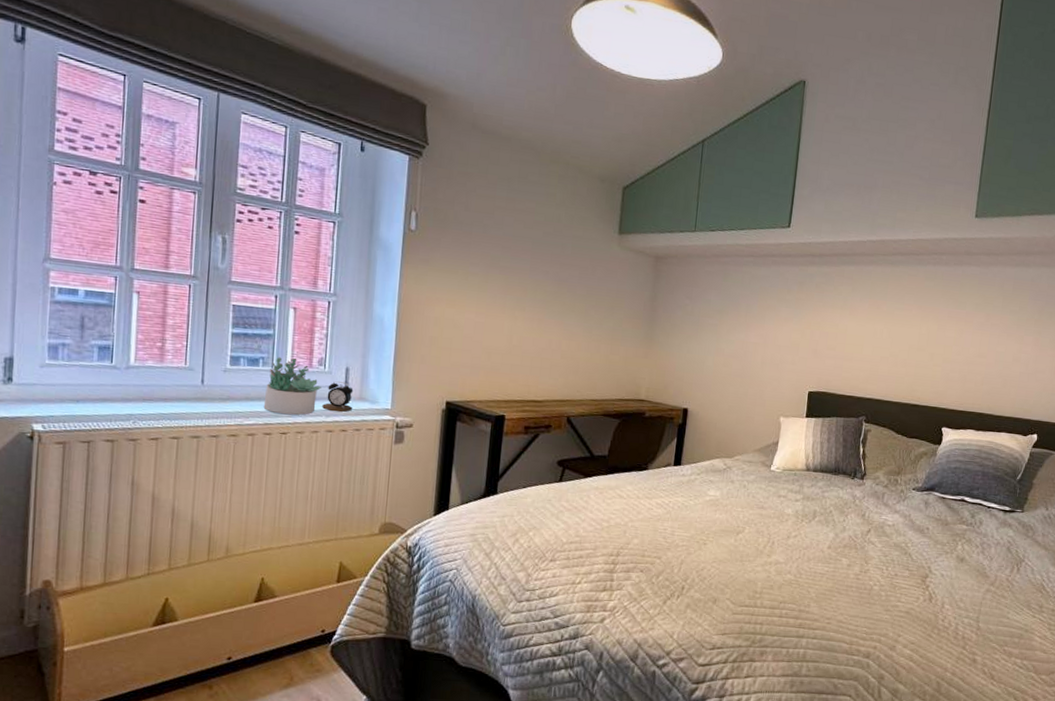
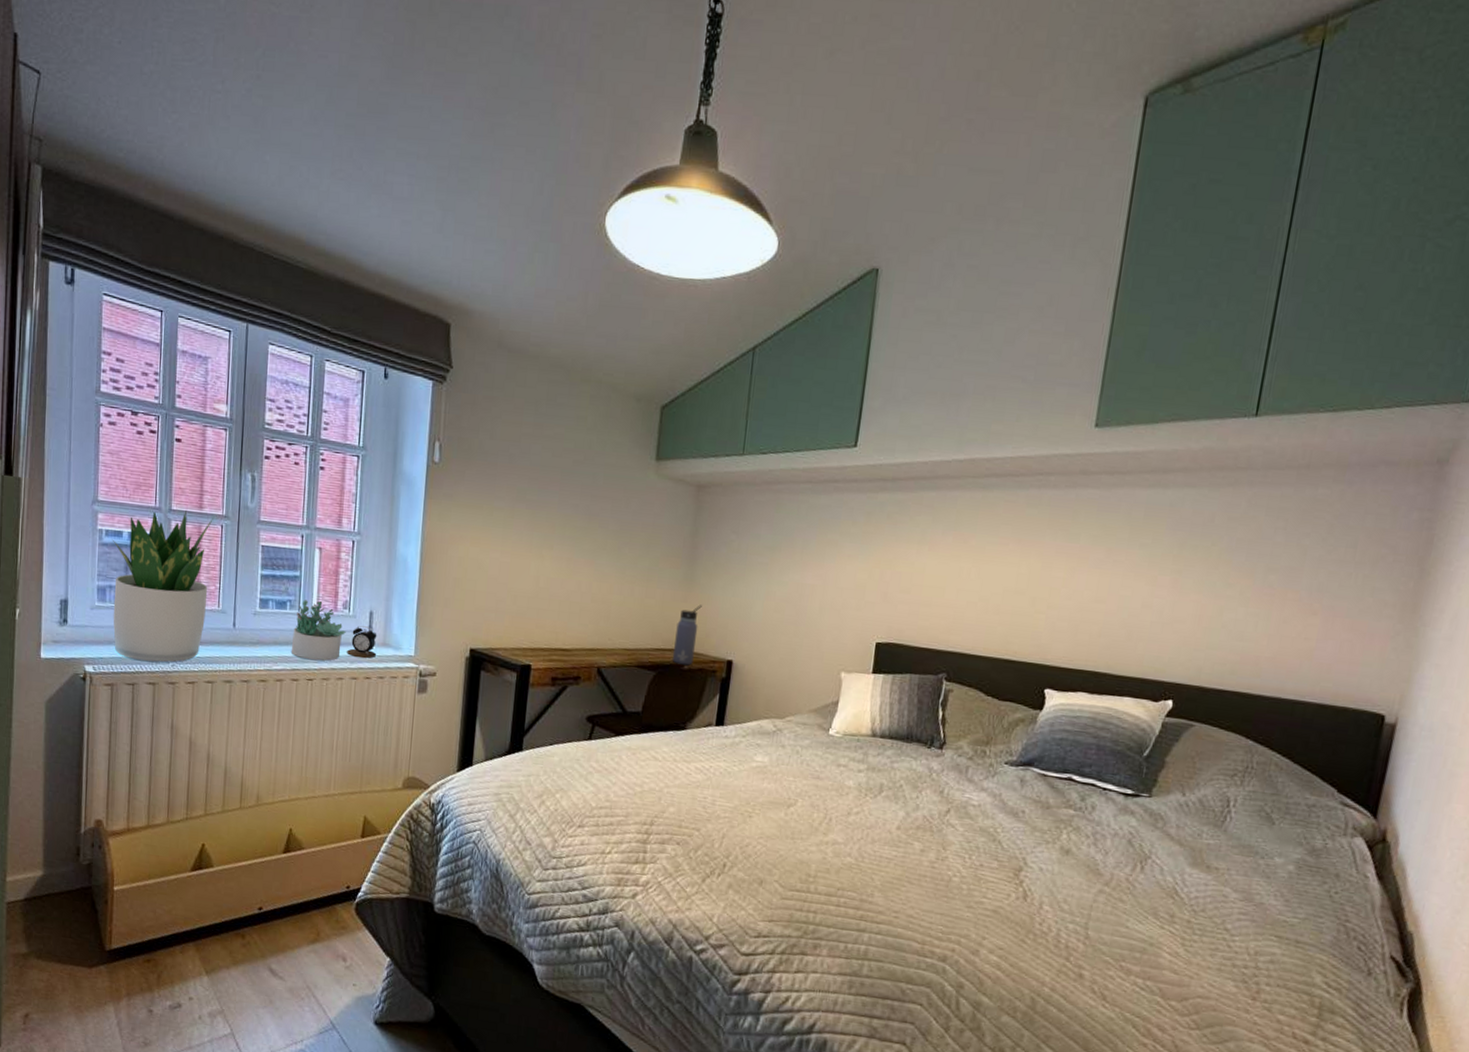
planter: none [65,270,182,420] -> present [112,511,215,663]
water bottle: none [634,360,661,414] -> present [671,604,702,666]

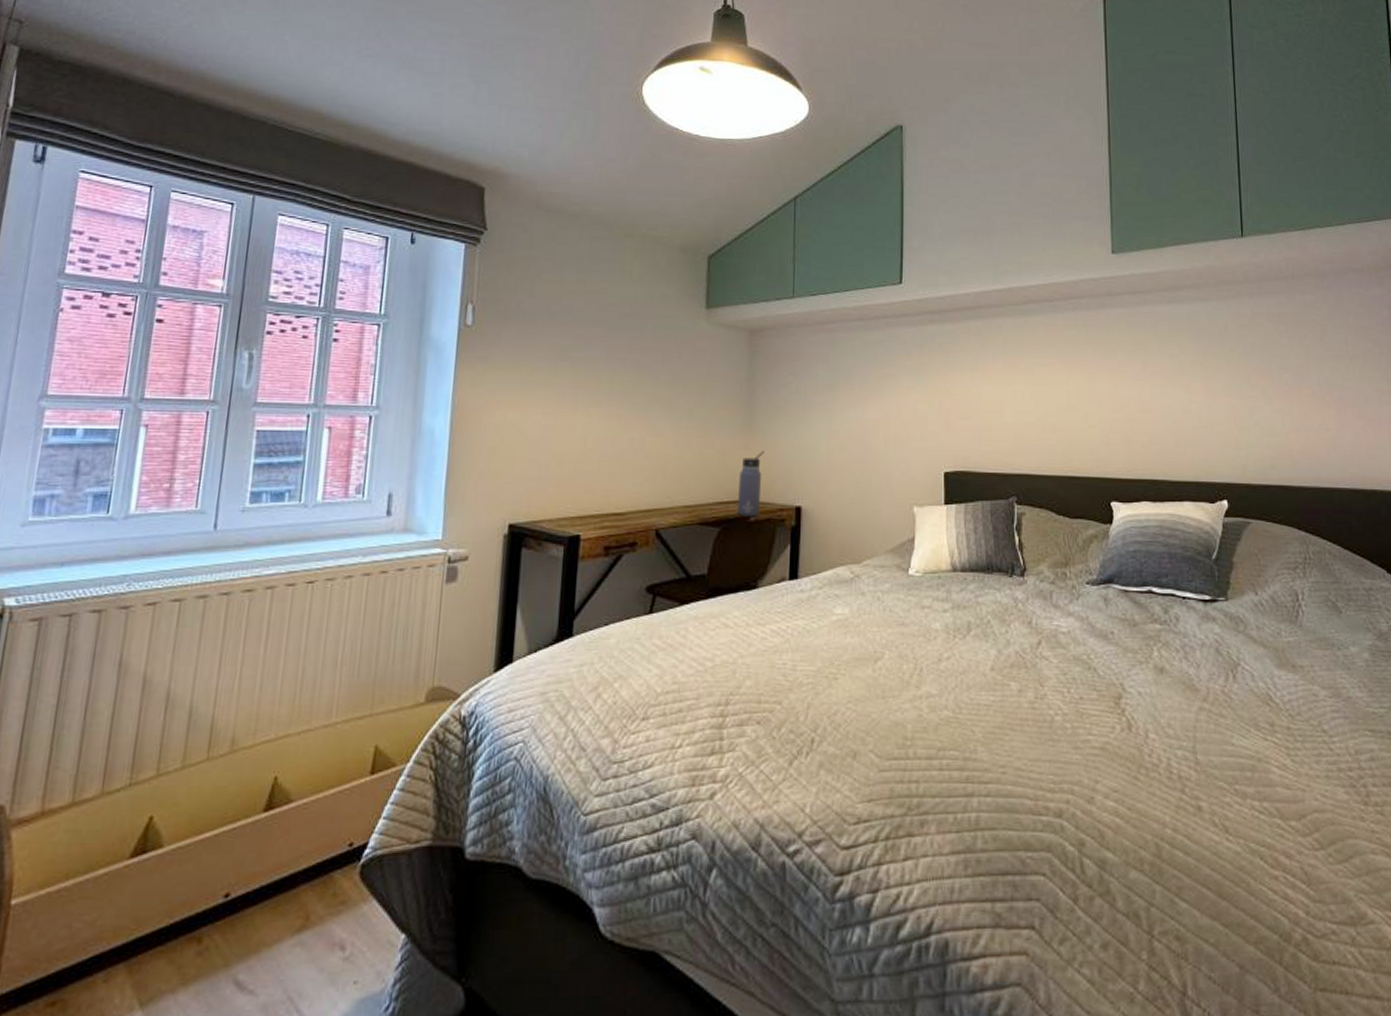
planter: present [112,511,215,663] -> none [48,398,199,584]
succulent plant: present [291,600,346,661] -> none [287,487,358,558]
alarm clock: present [347,625,377,658] -> none [358,511,397,548]

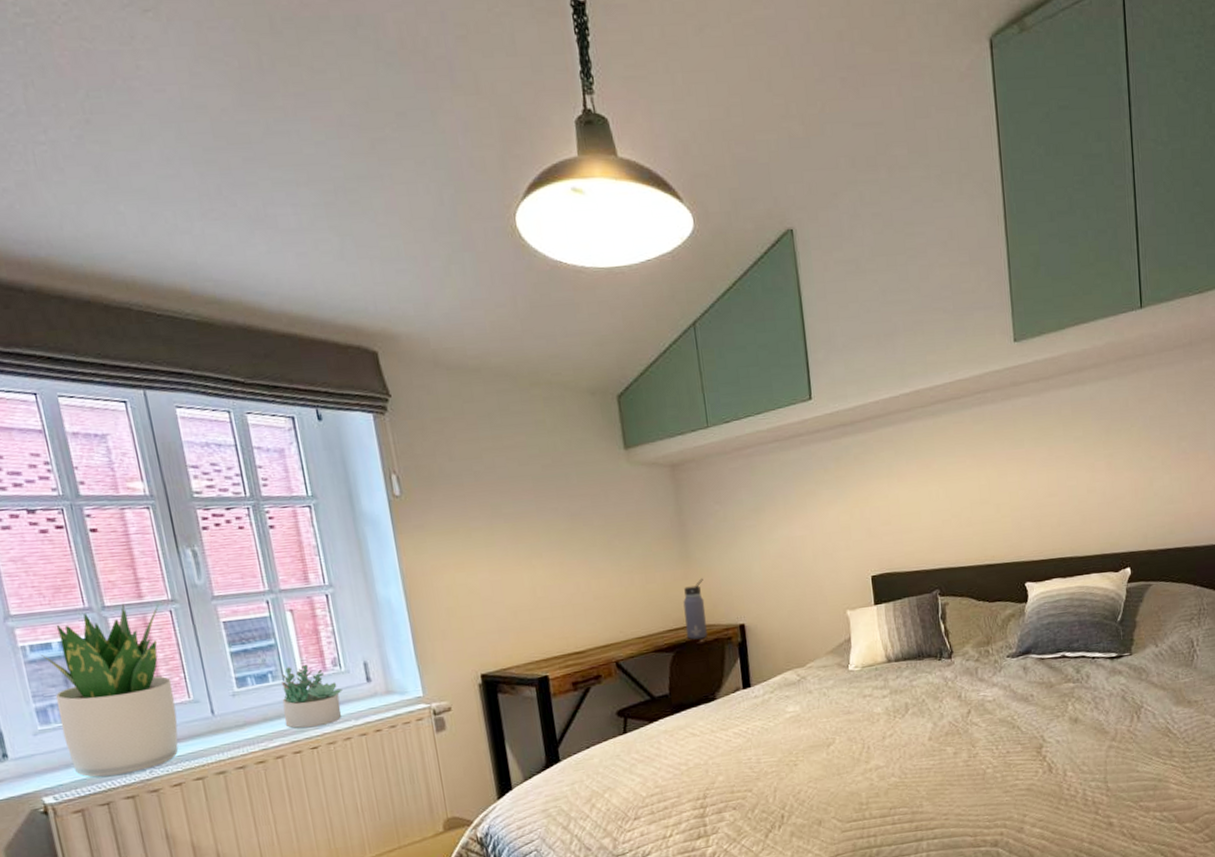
planter: none [48,398,199,584] -> present [39,604,179,778]
succulent plant: none [287,487,358,558] -> present [282,664,342,729]

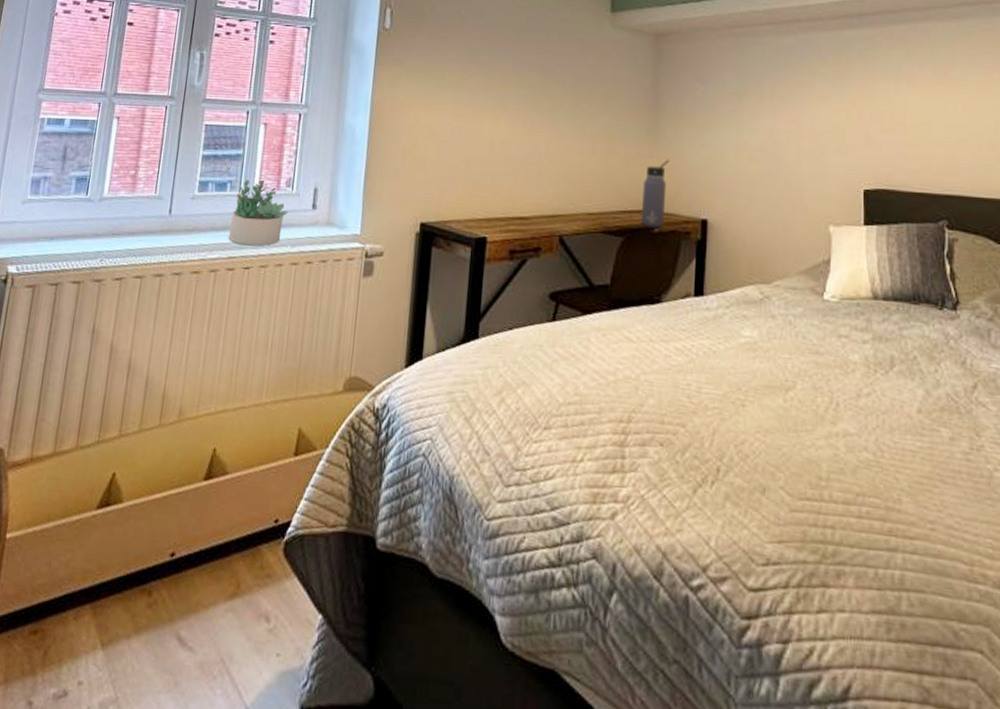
planter: present [39,604,179,778] -> none [41,93,160,258]

